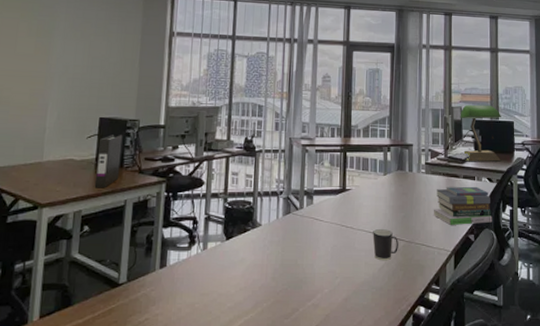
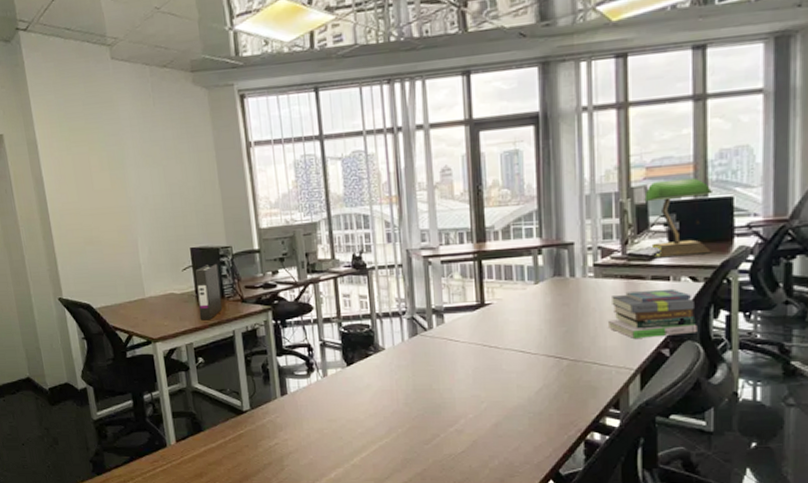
mug: present [373,229,398,261] -> none [525,347,560,383]

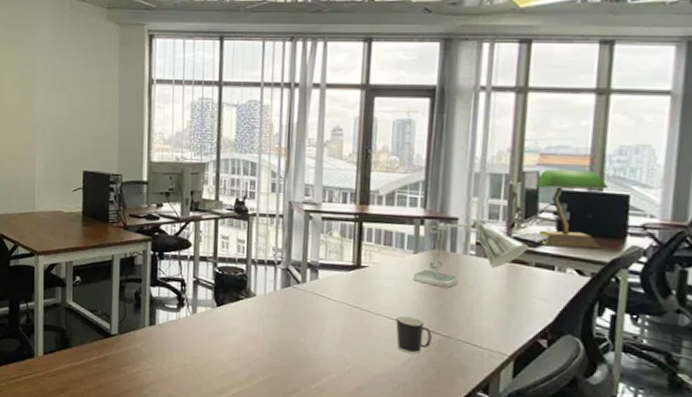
binder: present [195,264,223,321] -> none [82,189,107,242]
mug: none [525,347,560,383] -> present [395,316,432,355]
desk lamp: none [536,240,644,314] -> present [412,219,529,289]
books: present [609,288,697,338] -> none [485,275,580,328]

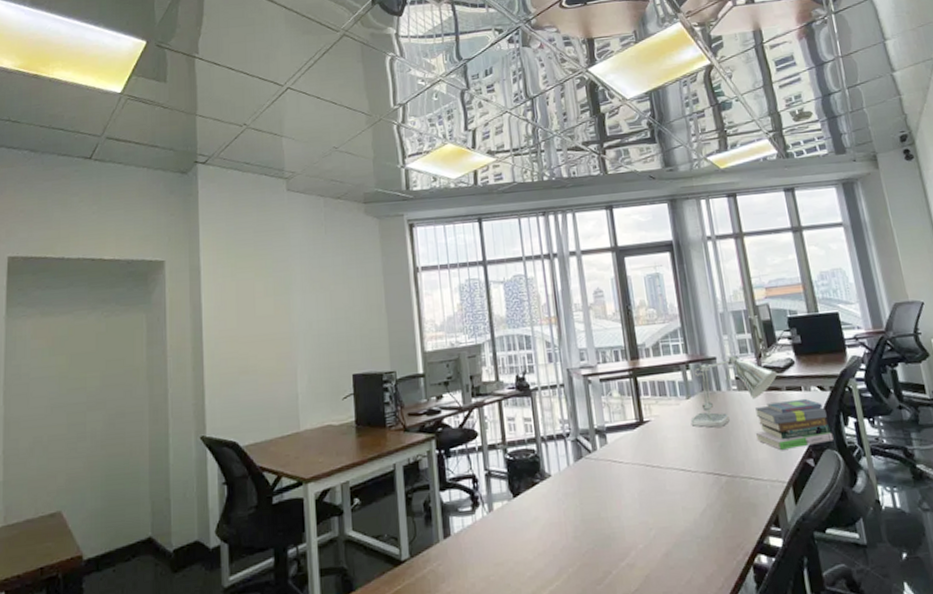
mug: present [395,316,432,355] -> none [685,464,720,503]
books: none [485,275,580,328] -> present [755,398,834,450]
table lamp: present [535,169,608,249] -> none [768,296,831,370]

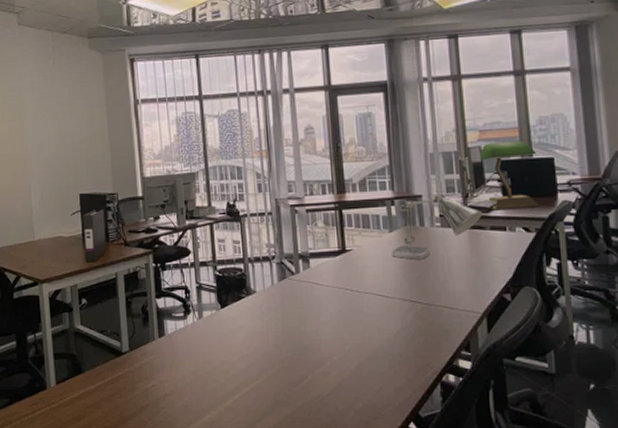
binder: none [356,391,384,455] -> present [83,209,107,263]
books: present [755,398,834,450] -> none [456,238,534,284]
table lamp: none [768,296,831,370] -> present [479,140,539,211]

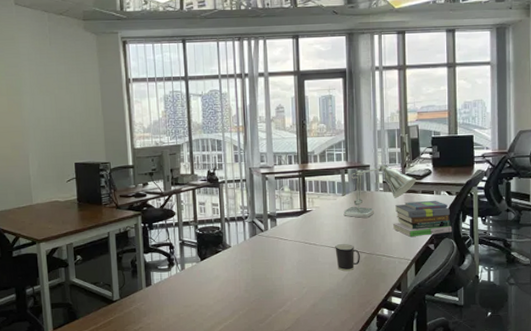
binder: present [83,209,107,263] -> none [78,177,100,224]
mug: none [383,291,415,326] -> present [335,244,360,272]
books: none [456,238,534,284] -> present [393,200,452,237]
table lamp: present [479,140,539,211] -> none [416,121,460,178]

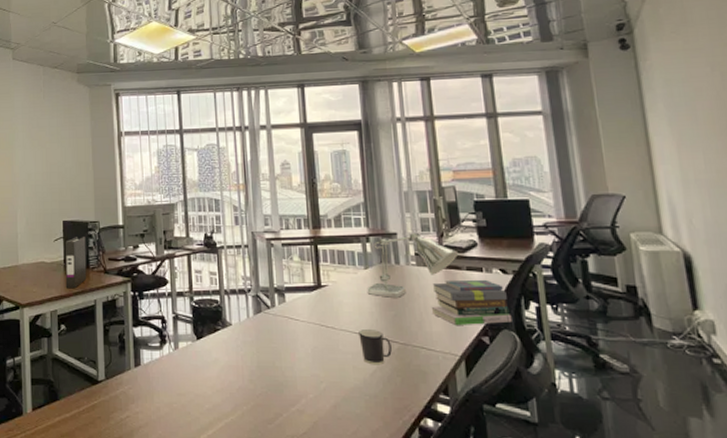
binder: none [78,177,100,224] -> present [65,237,87,289]

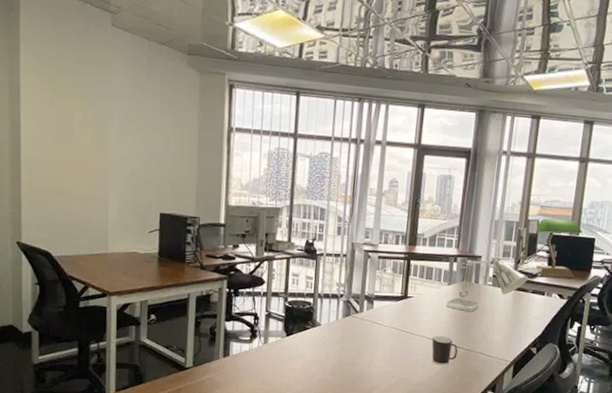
binder: present [65,237,87,289] -> none [158,230,184,282]
books: present [432,279,512,325] -> none [497,300,559,338]
table lamp: none [453,181,516,251] -> present [534,218,582,279]

